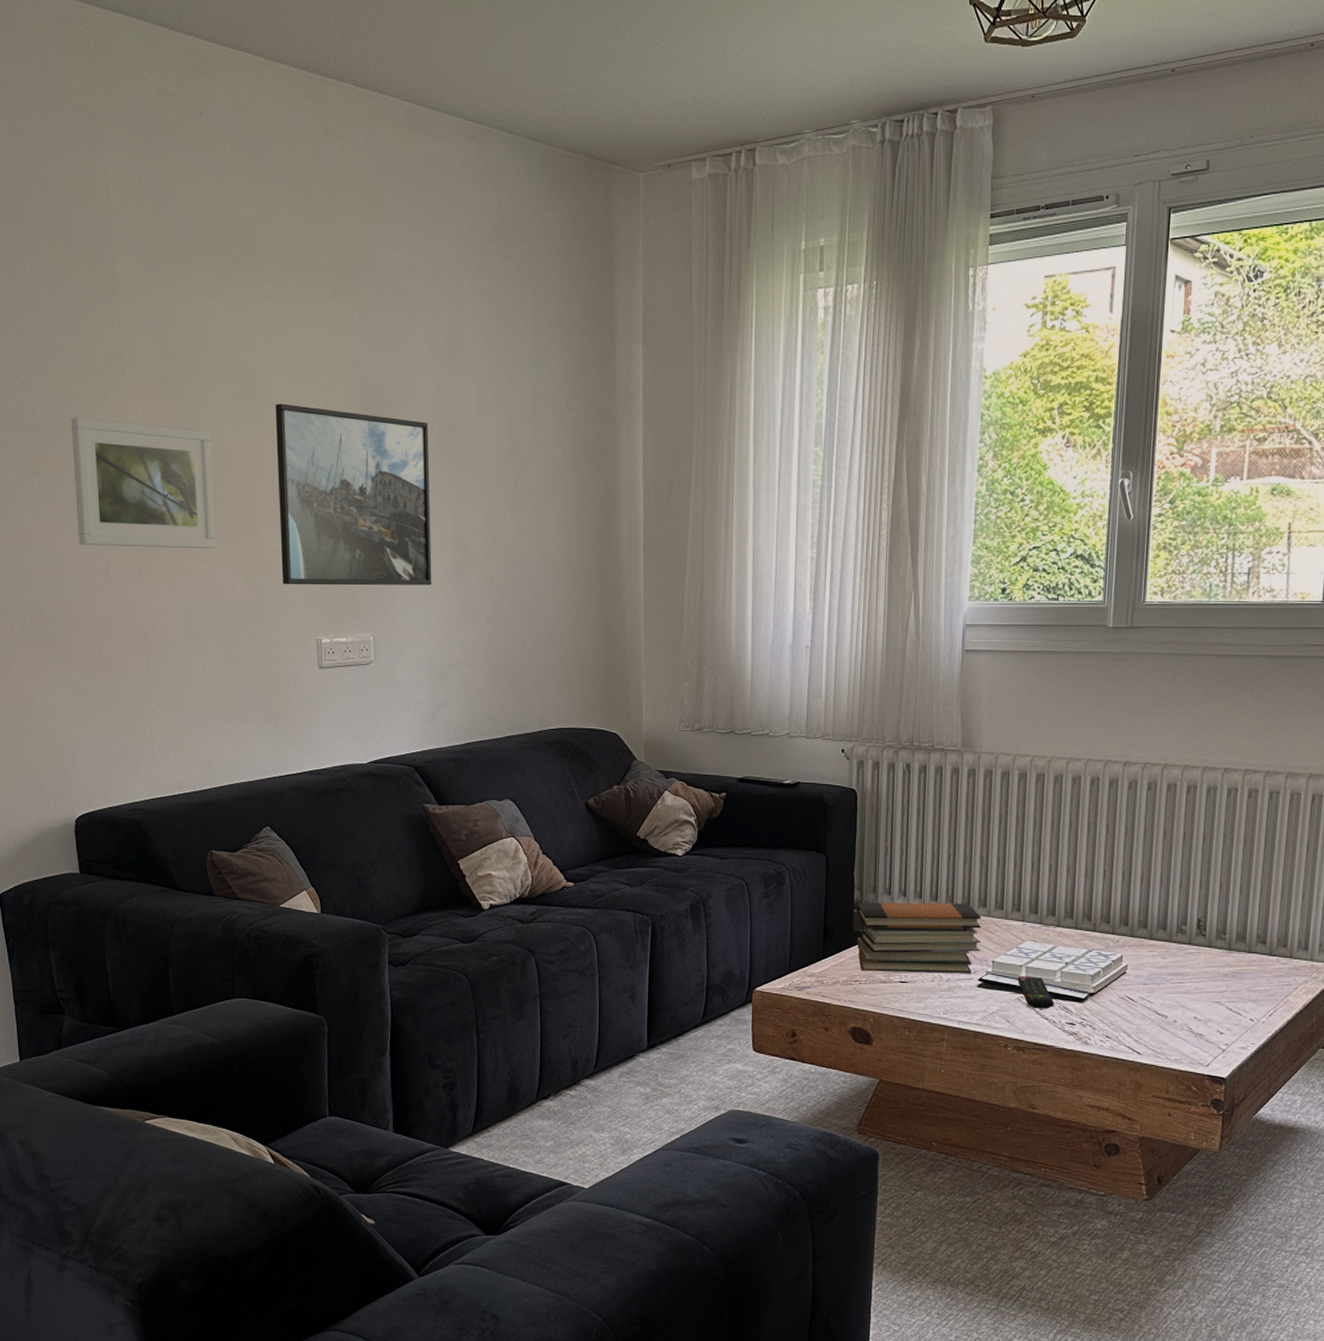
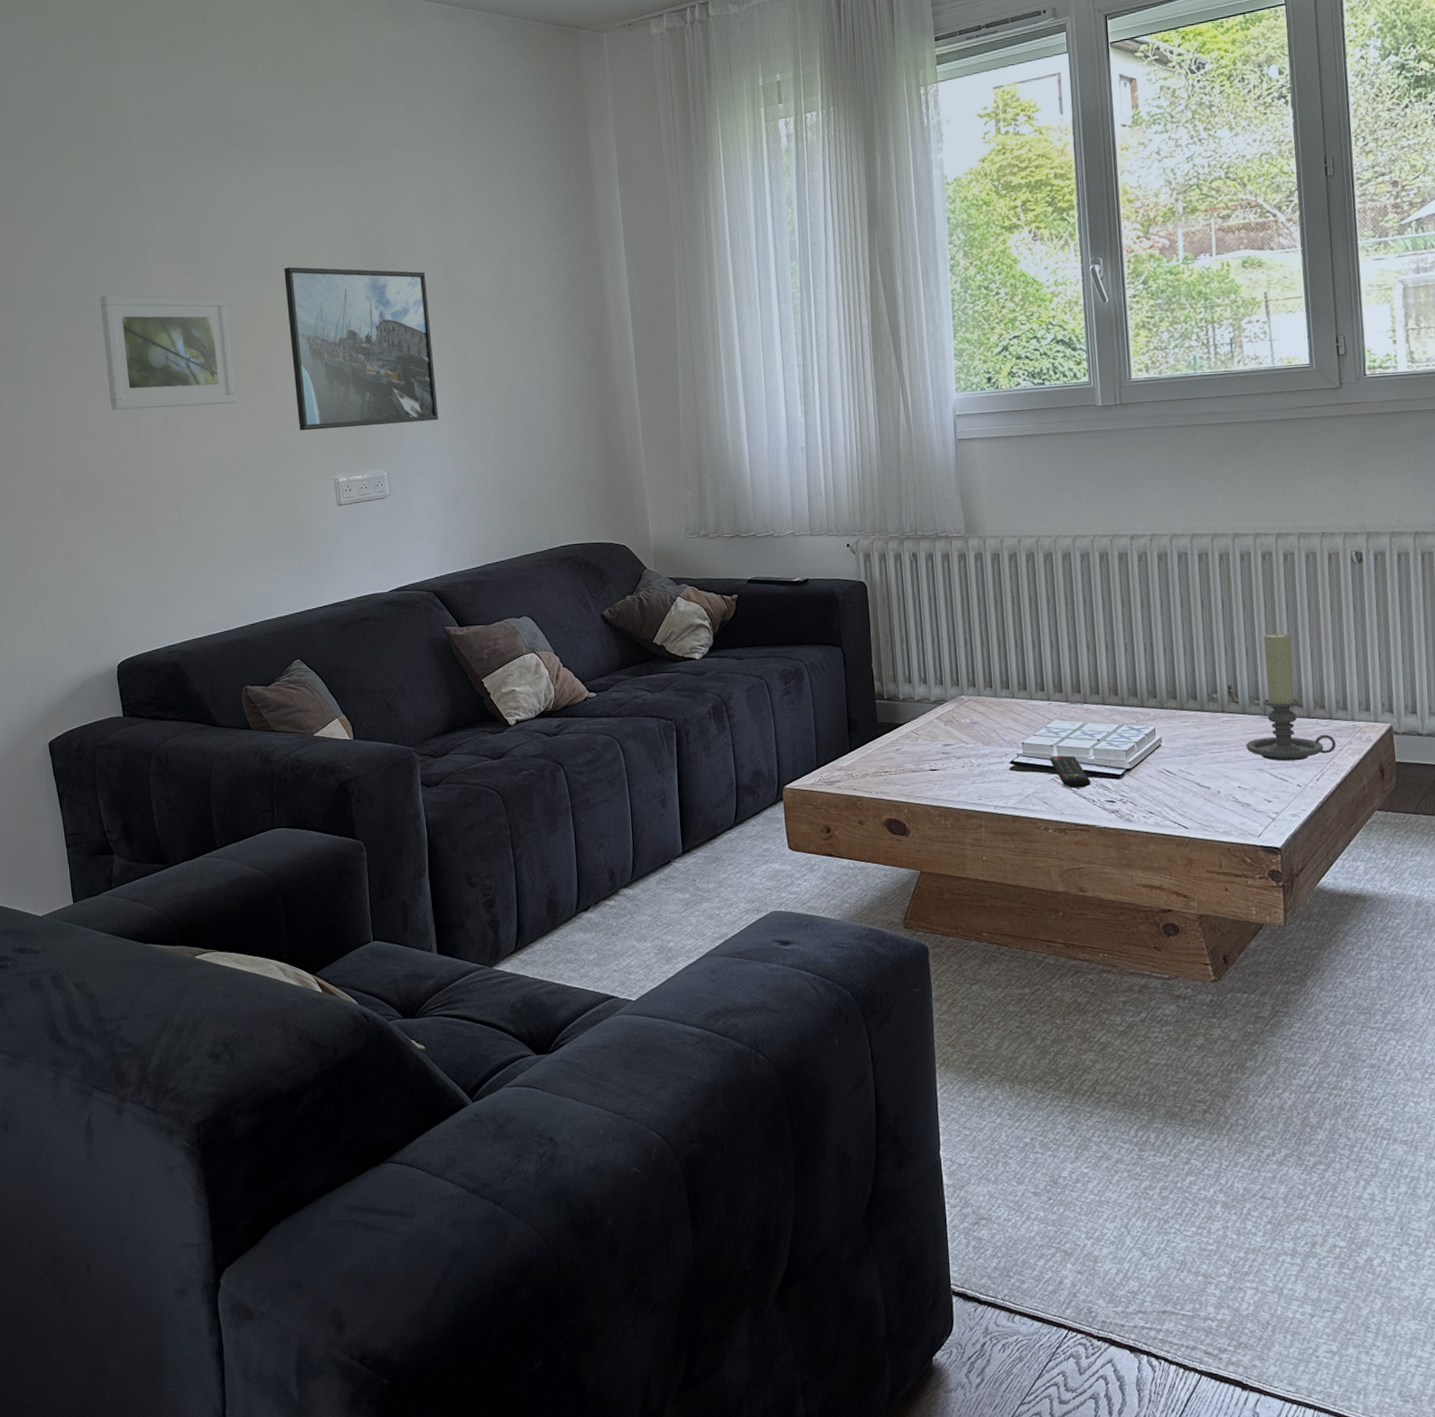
book stack: present [857,902,982,973] -> none [878,687,1009,762]
candle holder: none [1207,869,1293,996] -> present [1246,631,1337,762]

